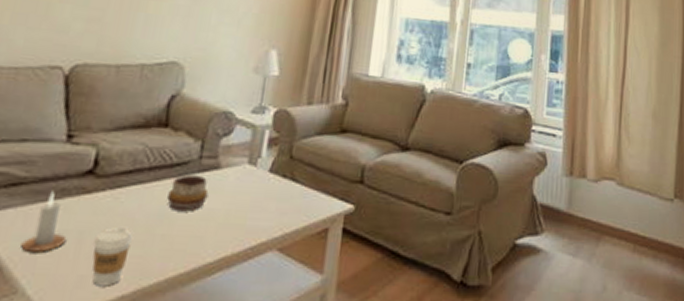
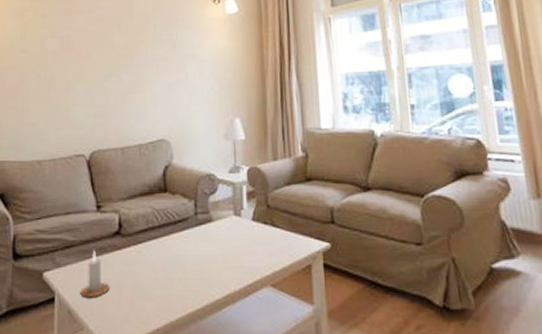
coffee cup: present [92,227,132,287] -> none [130,275,156,322]
decorative bowl: present [167,175,209,212] -> none [177,229,207,259]

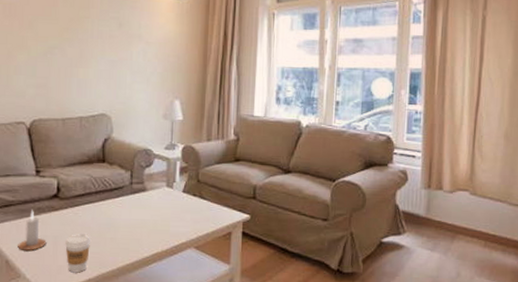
coffee cup: none [130,275,156,322] -> present [65,234,90,273]

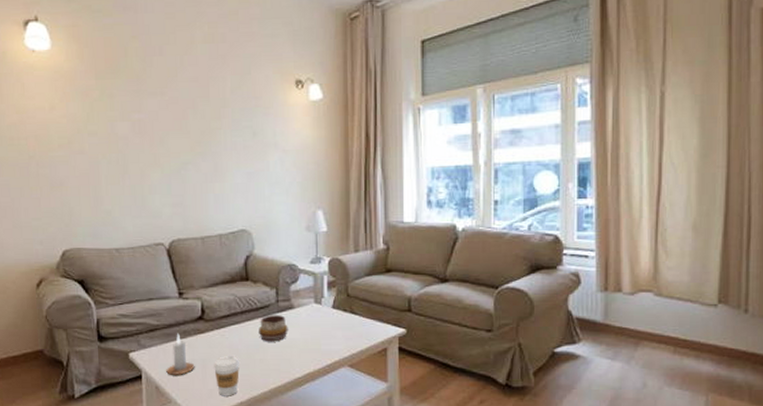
decorative bowl: none [111,196,140,222] -> present [259,315,288,342]

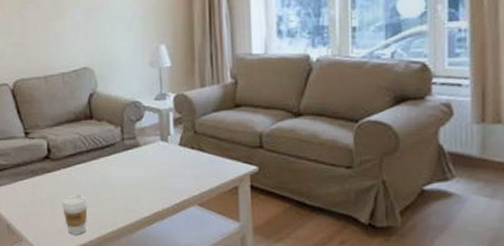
candle: present [166,333,195,375] -> none [16,173,44,214]
decorative bowl: present [259,315,288,342] -> none [105,153,135,181]

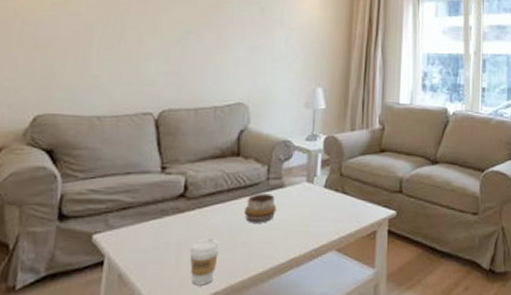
decorative bowl: none [105,153,135,181] -> present [244,194,277,223]

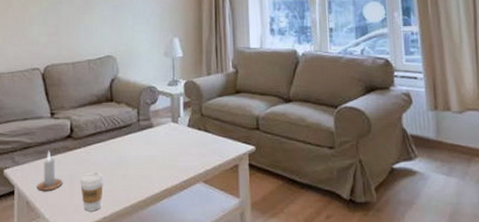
candle: none [134,212,169,261] -> present [37,151,63,191]
decorative bowl: present [244,194,277,223] -> none [121,133,148,159]

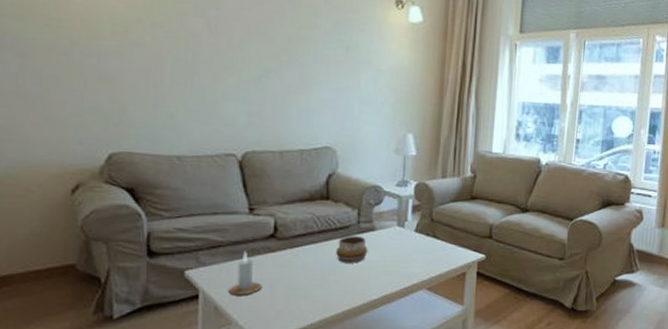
coffee cup: present [80,172,103,212] -> none [284,276,312,318]
decorative bowl: none [121,133,148,159] -> present [336,236,368,263]

